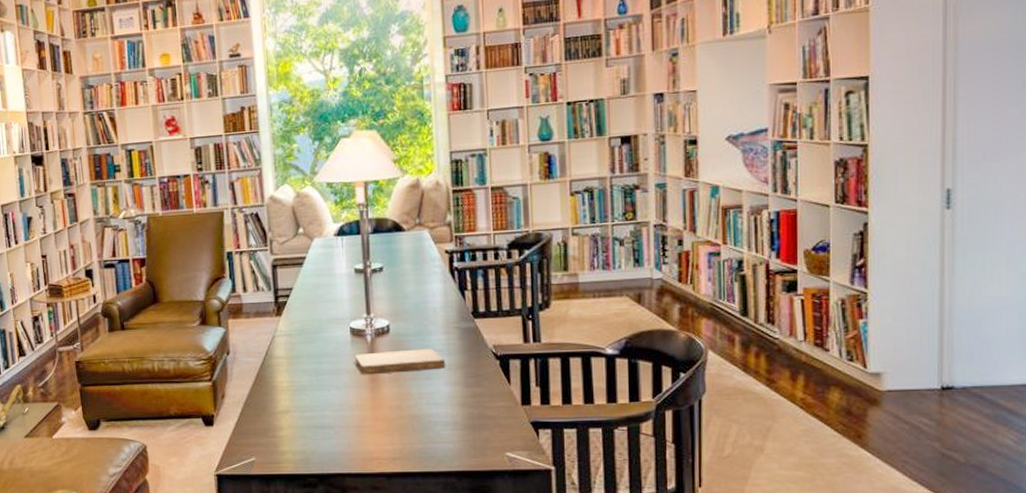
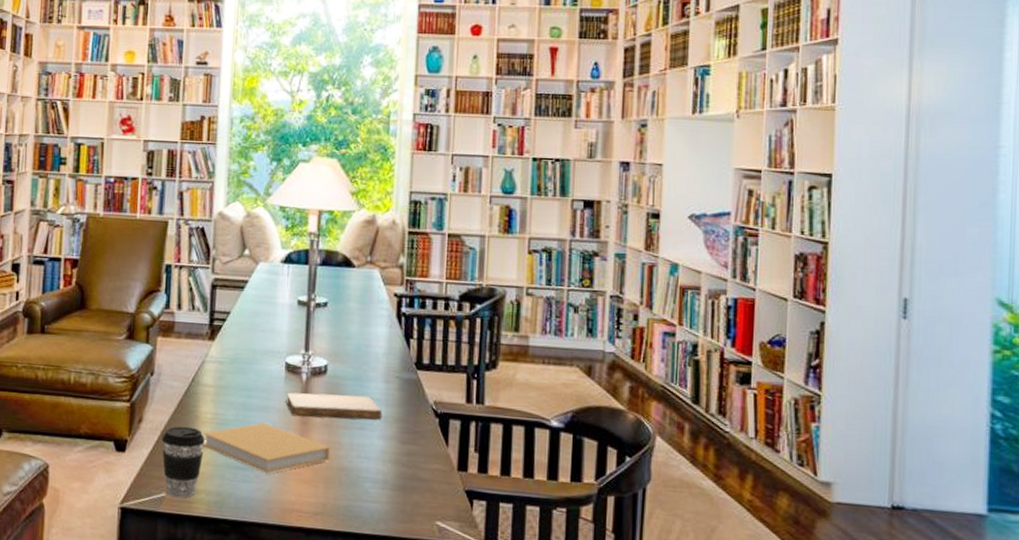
coffee cup: none [244,396,285,460] -> present [161,426,205,498]
book: none [282,384,401,429] -> present [202,423,330,474]

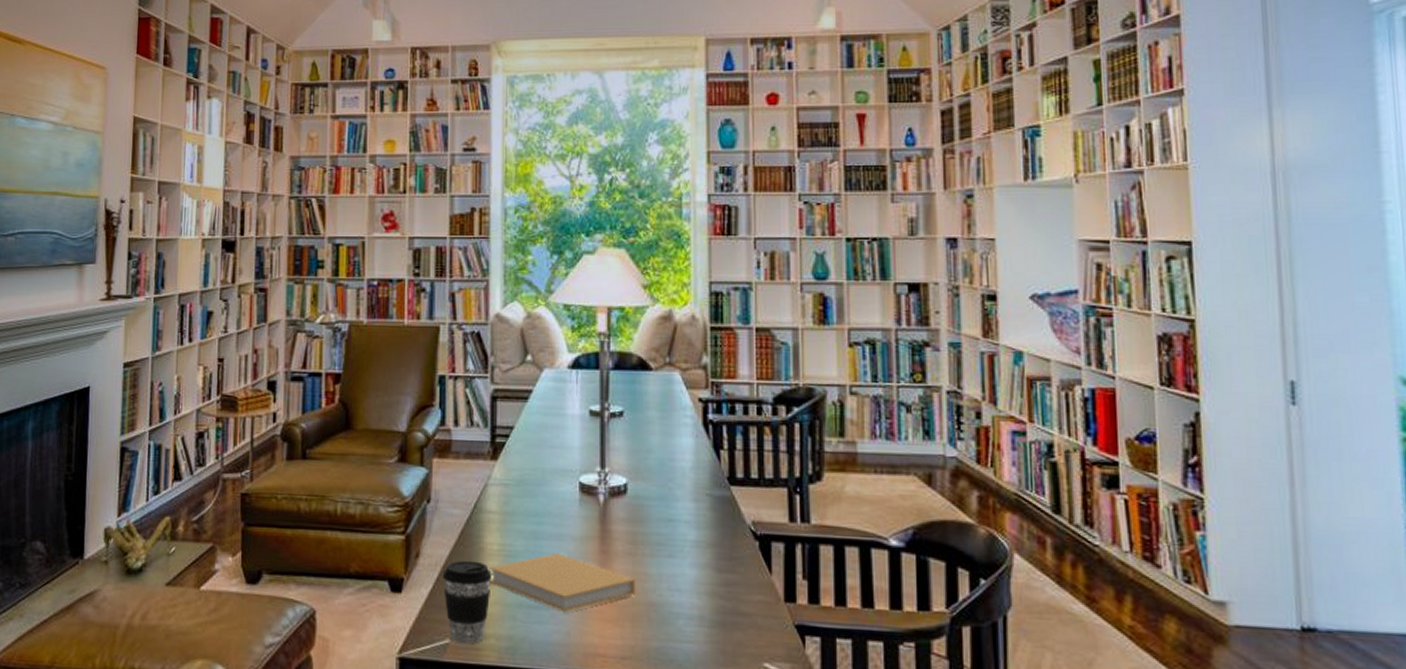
notebook: present [285,392,383,421] -> none [581,516,694,546]

